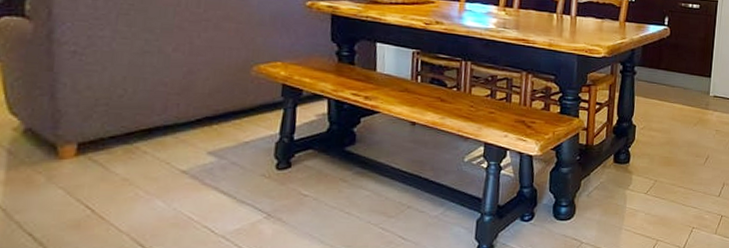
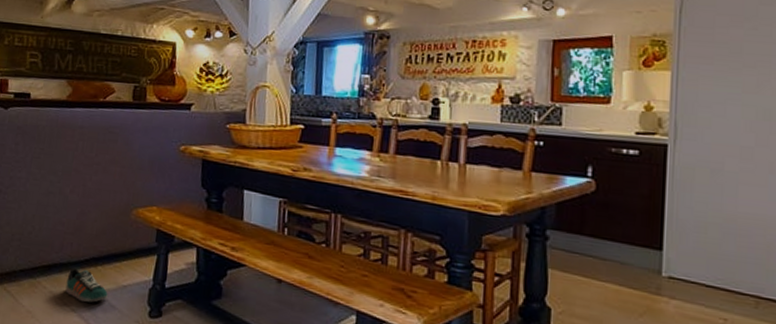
sneaker: none [172,129,227,162] -> present [65,267,108,303]

